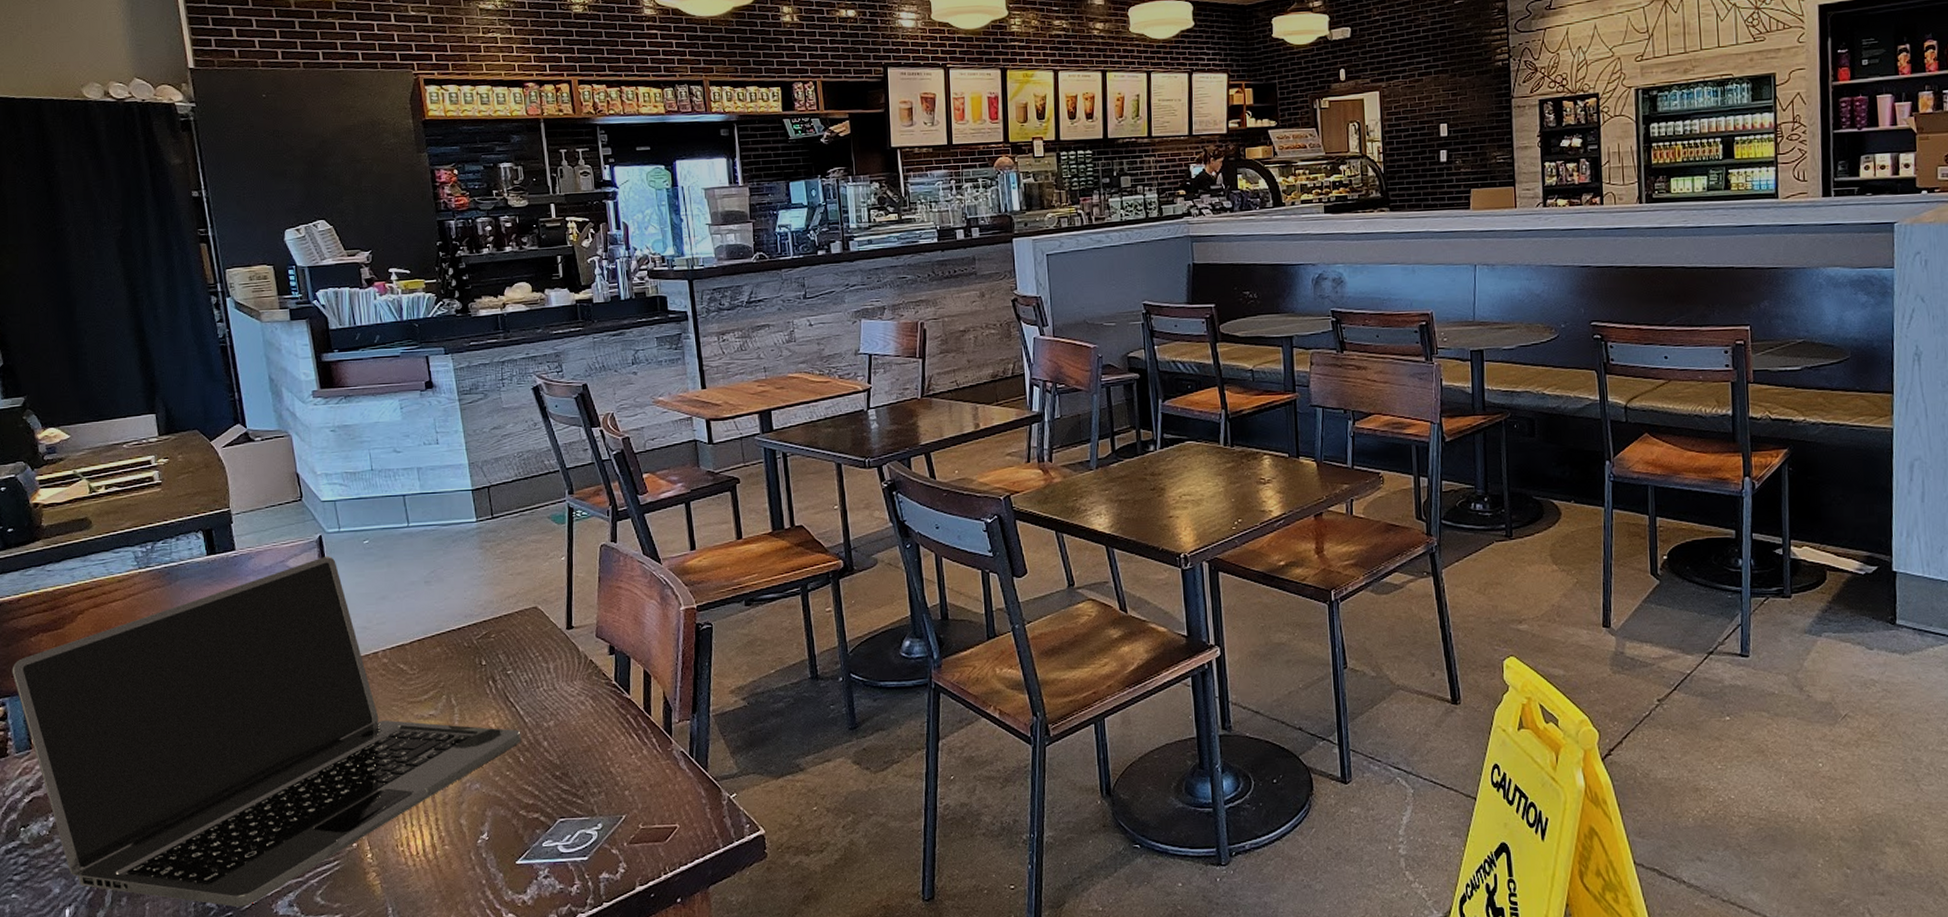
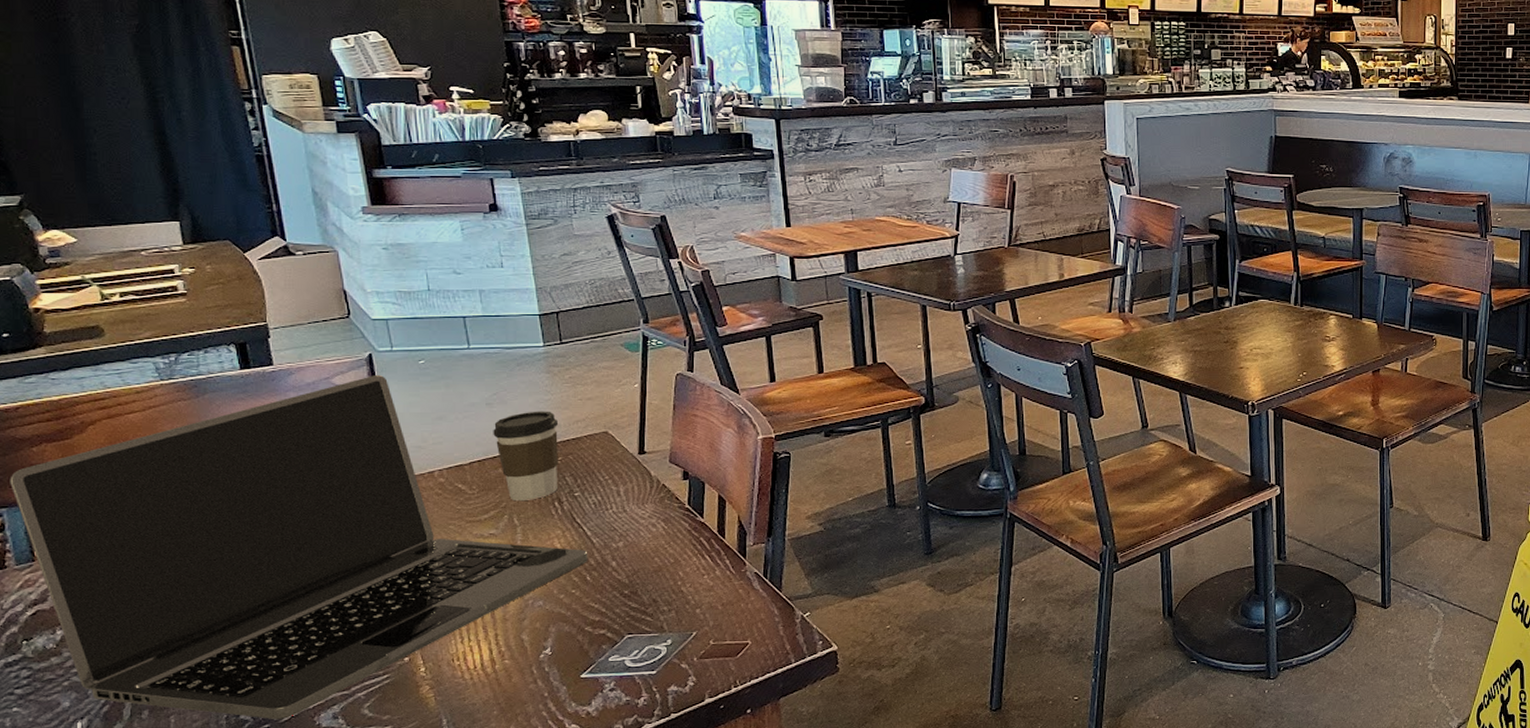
coffee cup: none [431,587,492,681] -> present [493,411,559,502]

